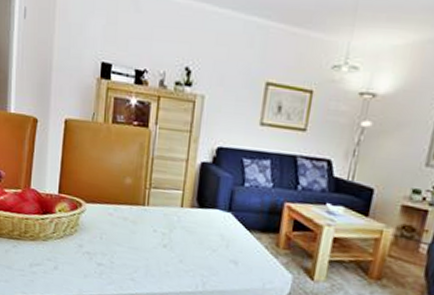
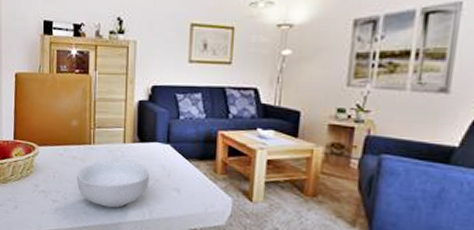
cereal bowl: none [126,224,207,277] -> present [77,160,150,208]

